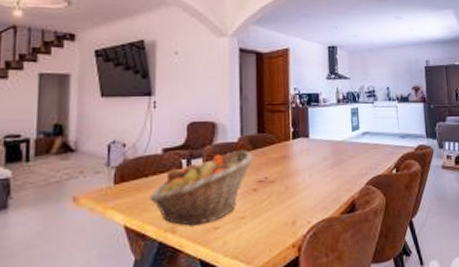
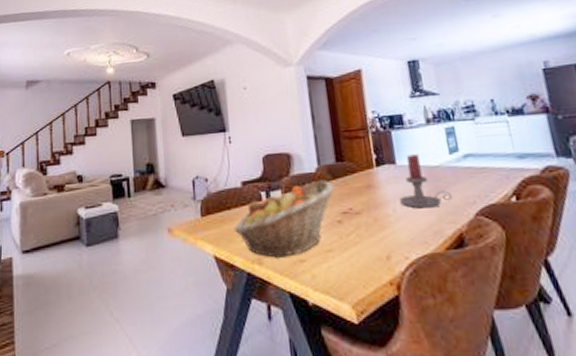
candle holder: none [308,130,350,178] -> present [399,154,452,209]

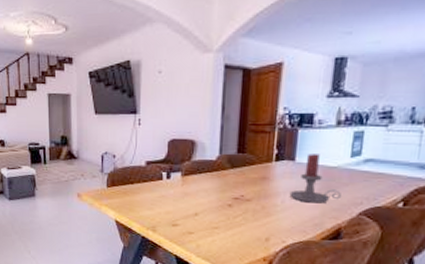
fruit basket: present [234,179,335,258] -> none [134,167,231,228]

